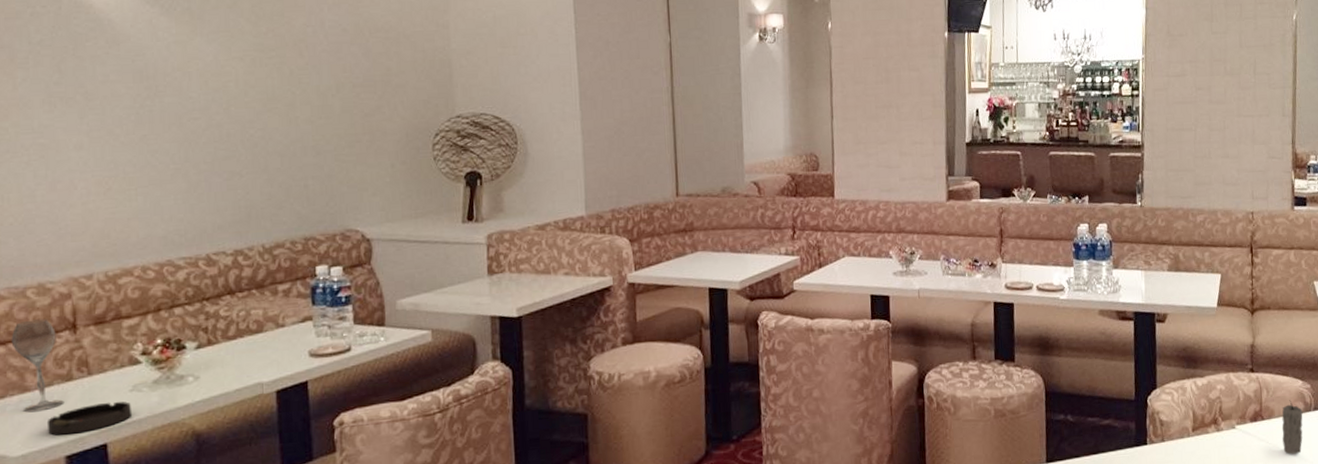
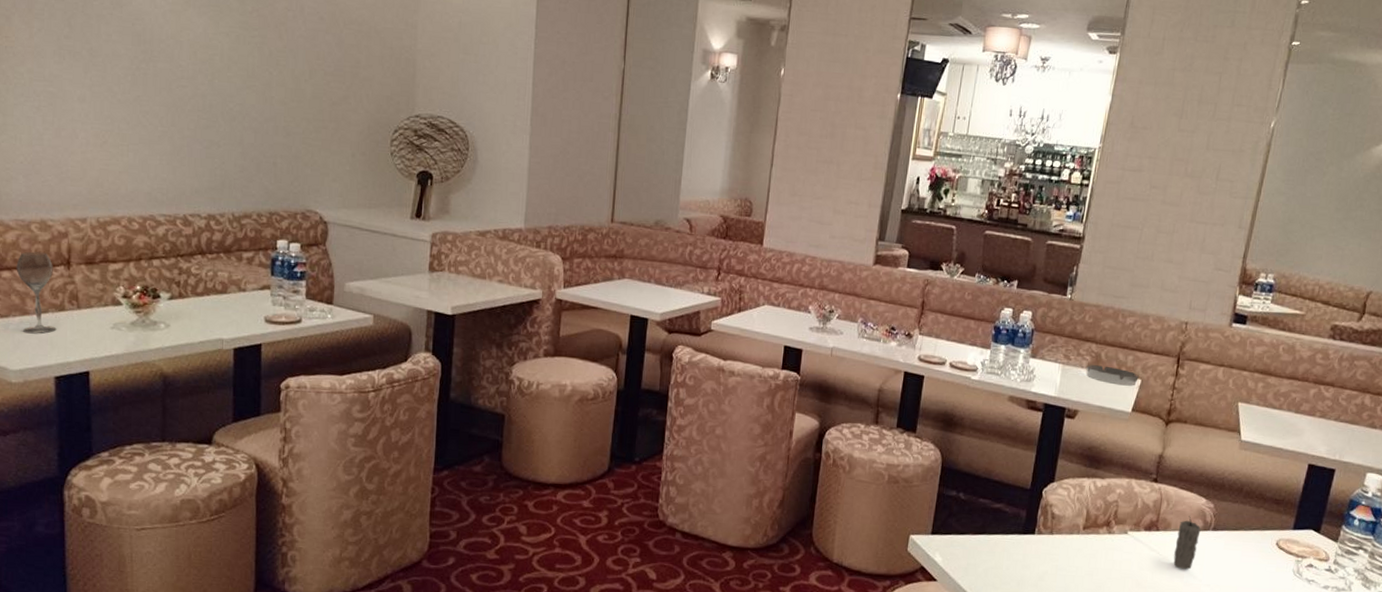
ashtray: present [46,401,133,436] -> none [41,335,112,359]
ashtray: none [1167,266,1218,283] -> present [1085,364,1139,386]

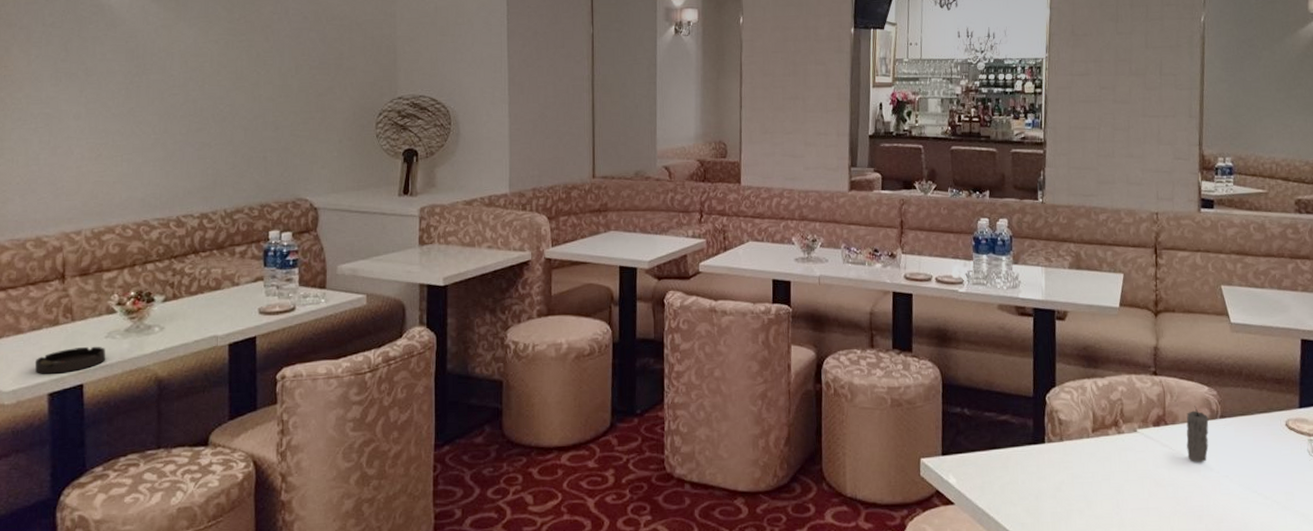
wineglass: present [16,251,57,334] -> none [11,269,51,352]
ashtray: none [41,335,112,359] -> present [34,346,106,374]
ashtray: present [1085,364,1139,386] -> none [1068,264,1121,282]

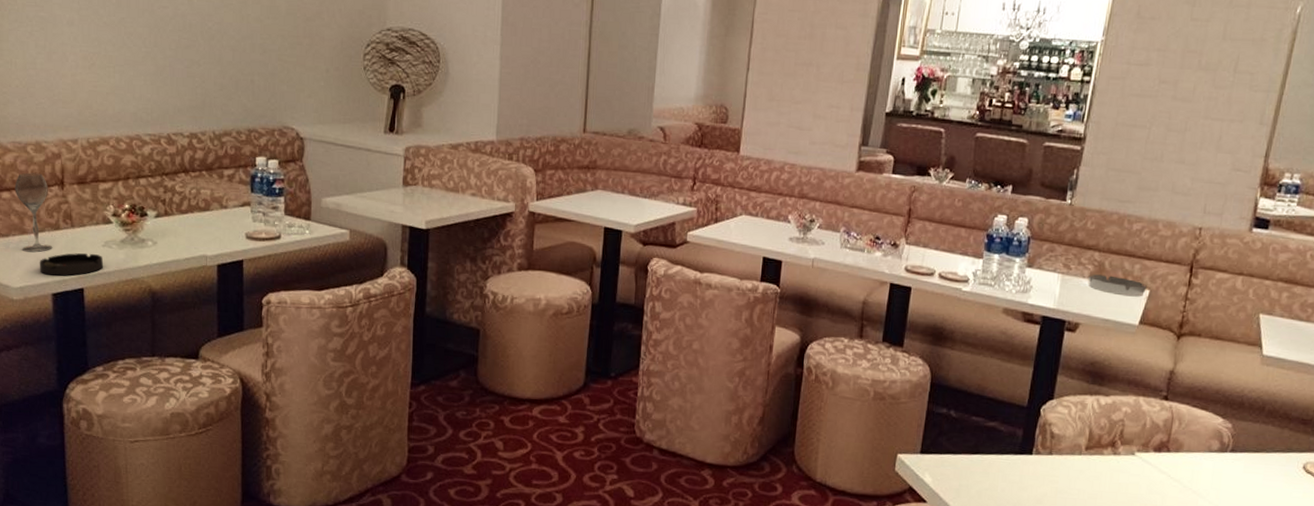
wineglass: none [11,269,51,352] -> present [14,172,53,252]
ashtray: none [1068,264,1121,282] -> present [1087,274,1147,297]
candle: present [1186,406,1209,463] -> none [1186,436,1217,494]

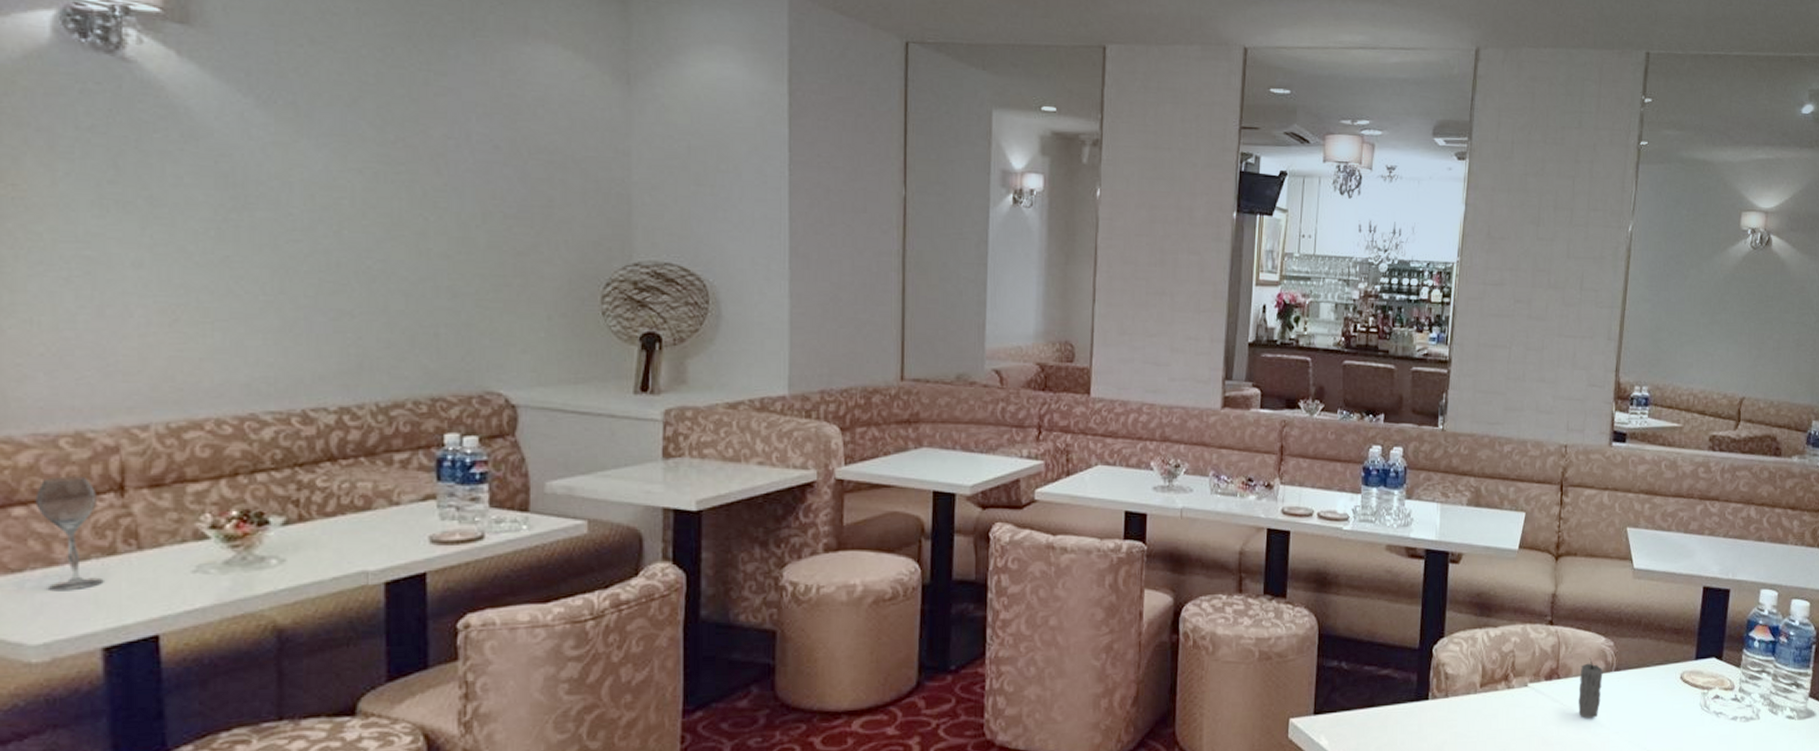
ashtray: present [39,253,104,276] -> none [79,583,195,622]
ashtray: present [1087,274,1147,297] -> none [1466,501,1522,521]
candle: none [1186,436,1217,494] -> present [1578,658,1603,719]

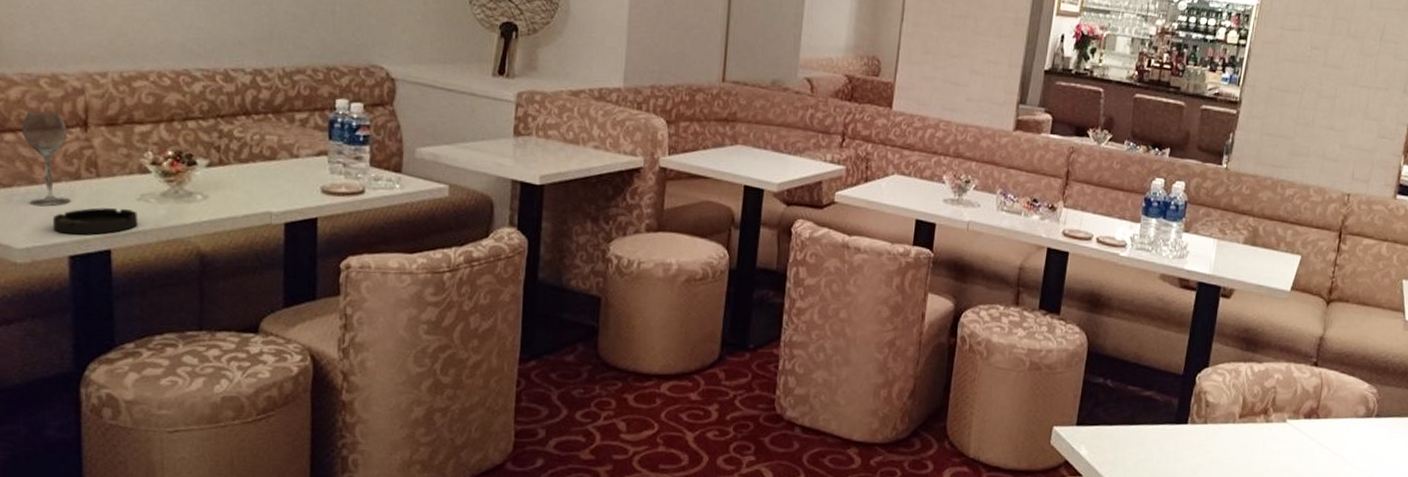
ashtray: none [79,583,195,622] -> present [52,207,138,235]
candle: present [1578,658,1603,719] -> none [1334,402,1363,460]

